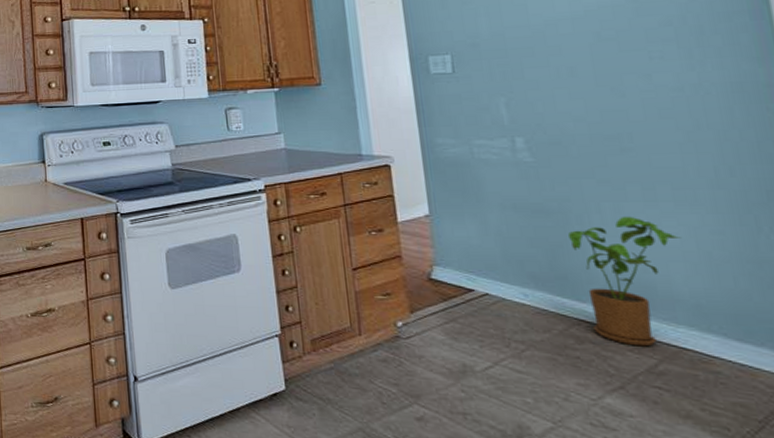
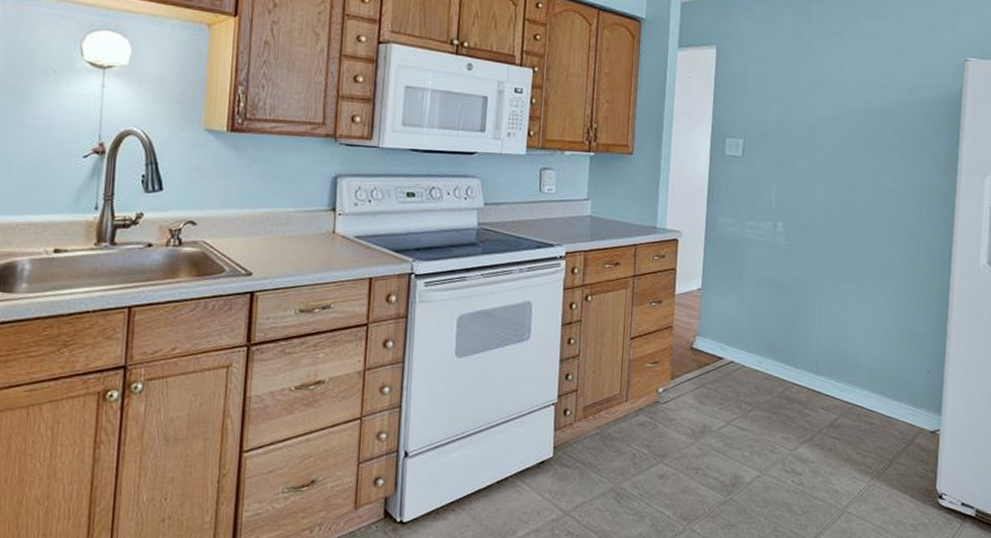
house plant: present [569,216,681,347] -> none [799,295,871,405]

